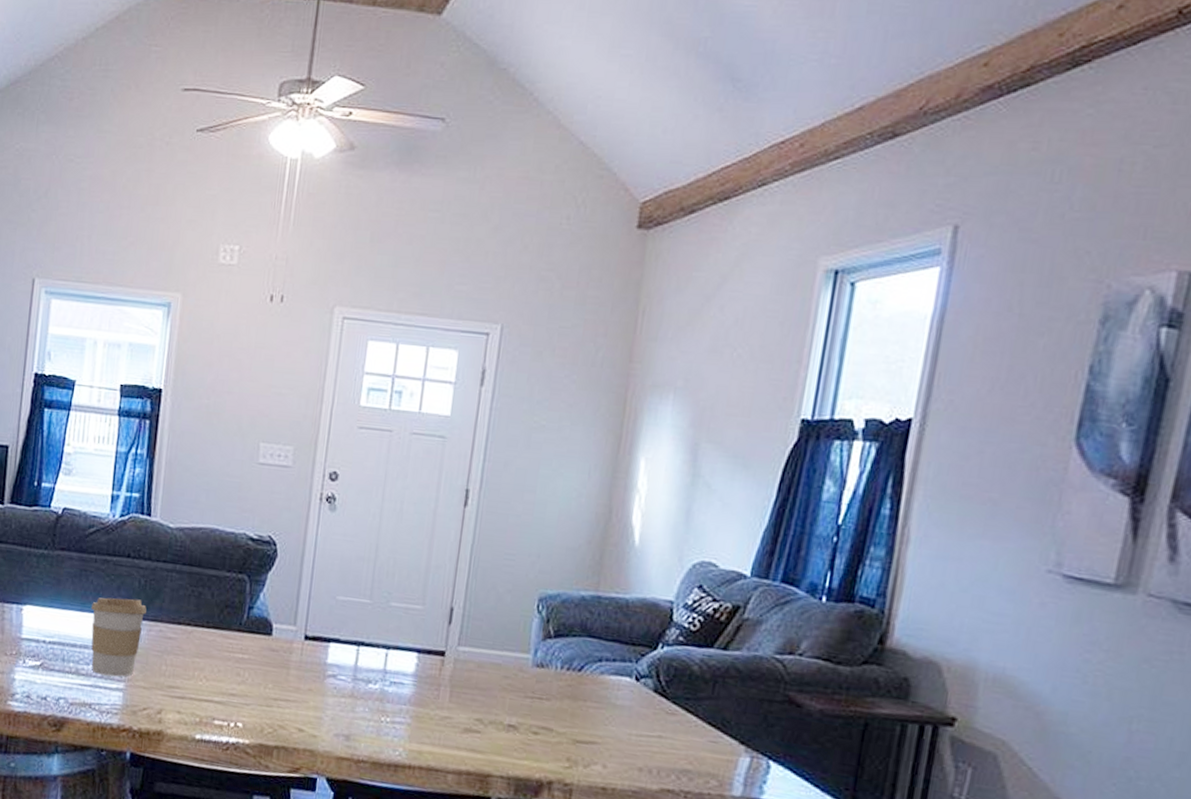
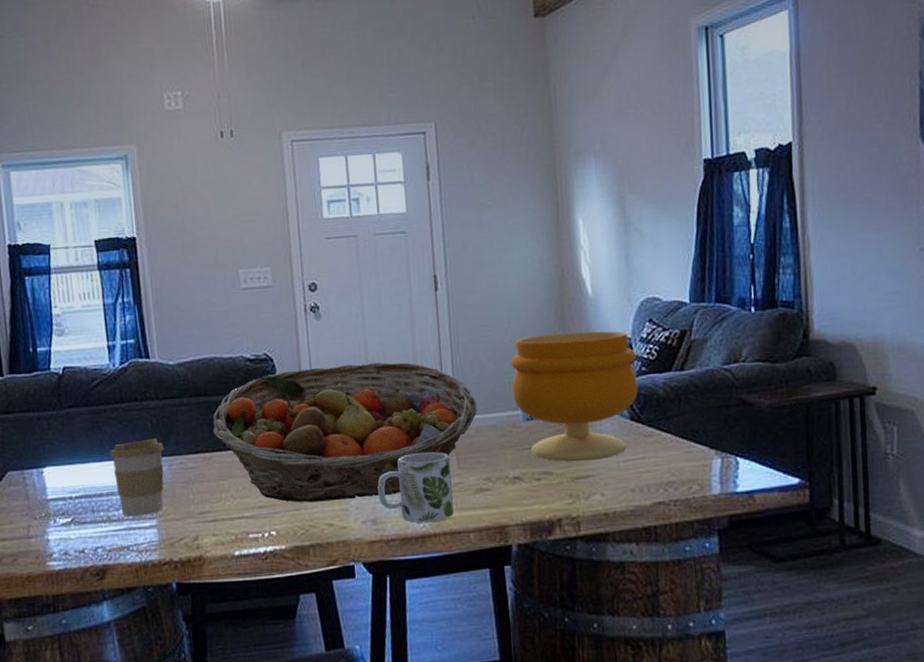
fruit basket: none [199,558,485,714] -> present [212,362,477,503]
mug: none [357,674,443,753] -> present [377,452,454,523]
footed bowl: none [525,576,676,728] -> present [510,330,638,462]

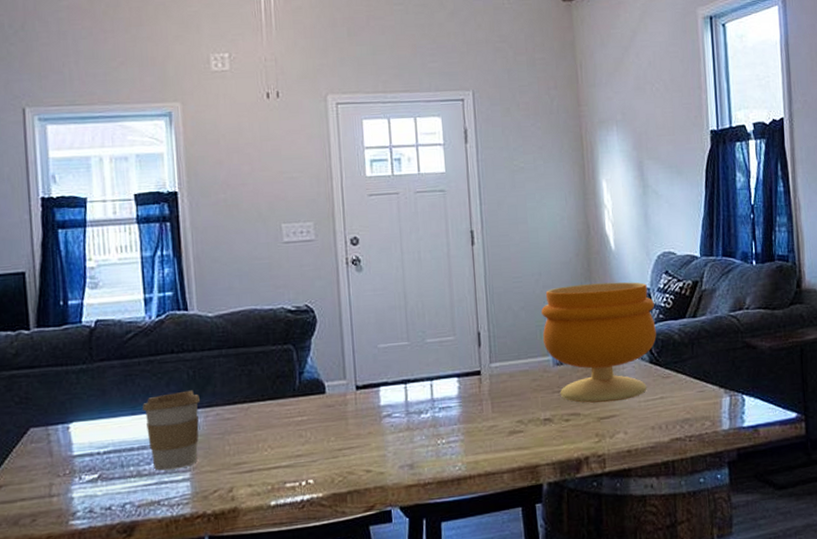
fruit basket: present [212,362,477,503] -> none [251,312,511,450]
mug: present [377,452,454,523] -> none [415,397,488,466]

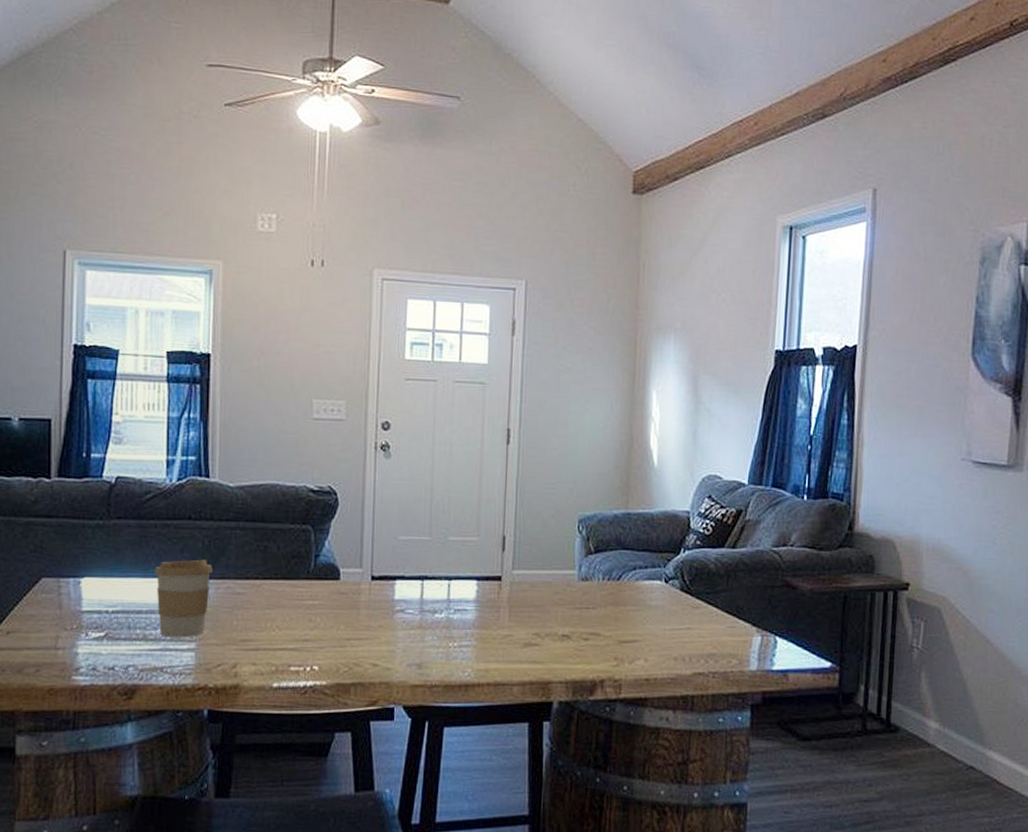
footed bowl: present [541,282,656,403] -> none [570,498,693,626]

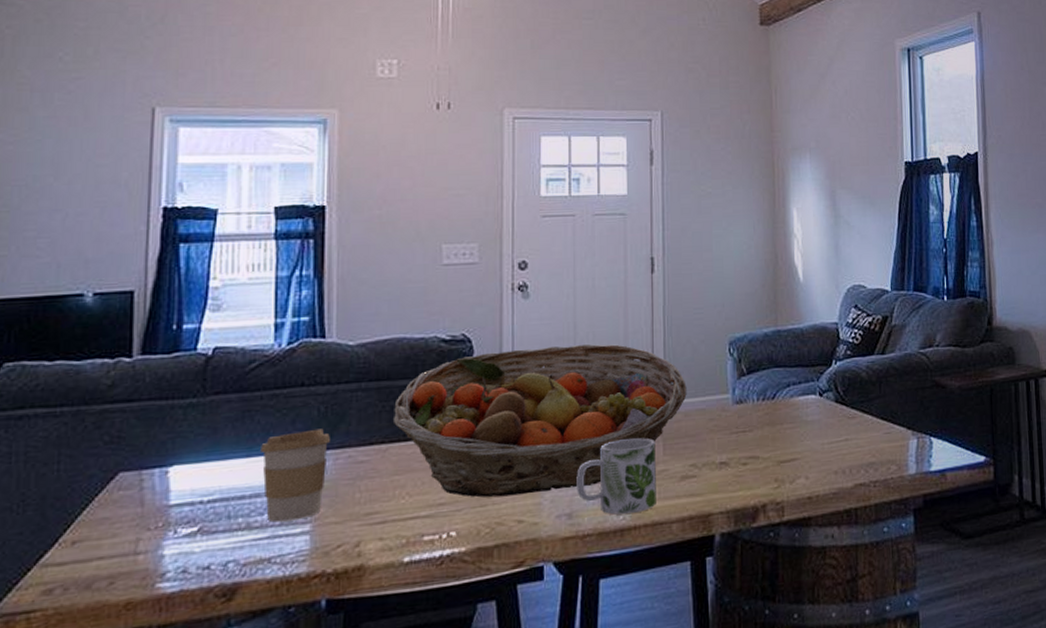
fruit basket: none [266,506,535,641] -> present [392,344,687,498]
mug: none [427,602,502,672] -> present [576,438,656,515]

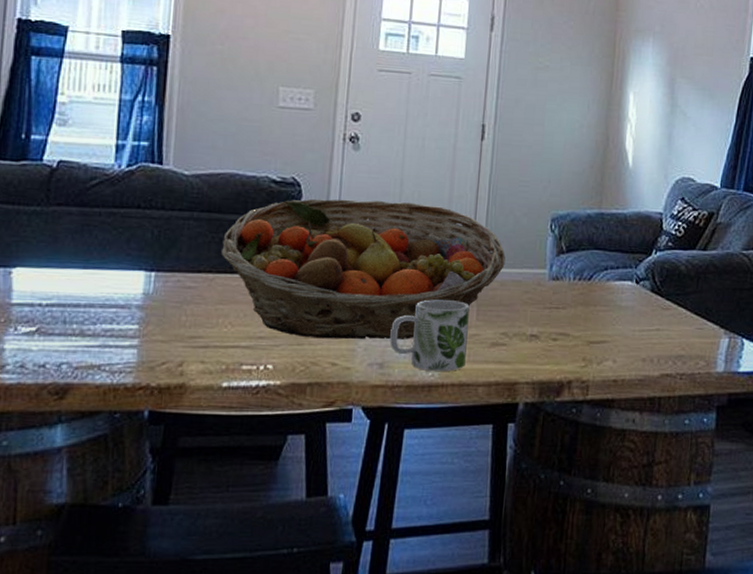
coffee cup: present [261,428,330,523] -> none [97,250,161,334]

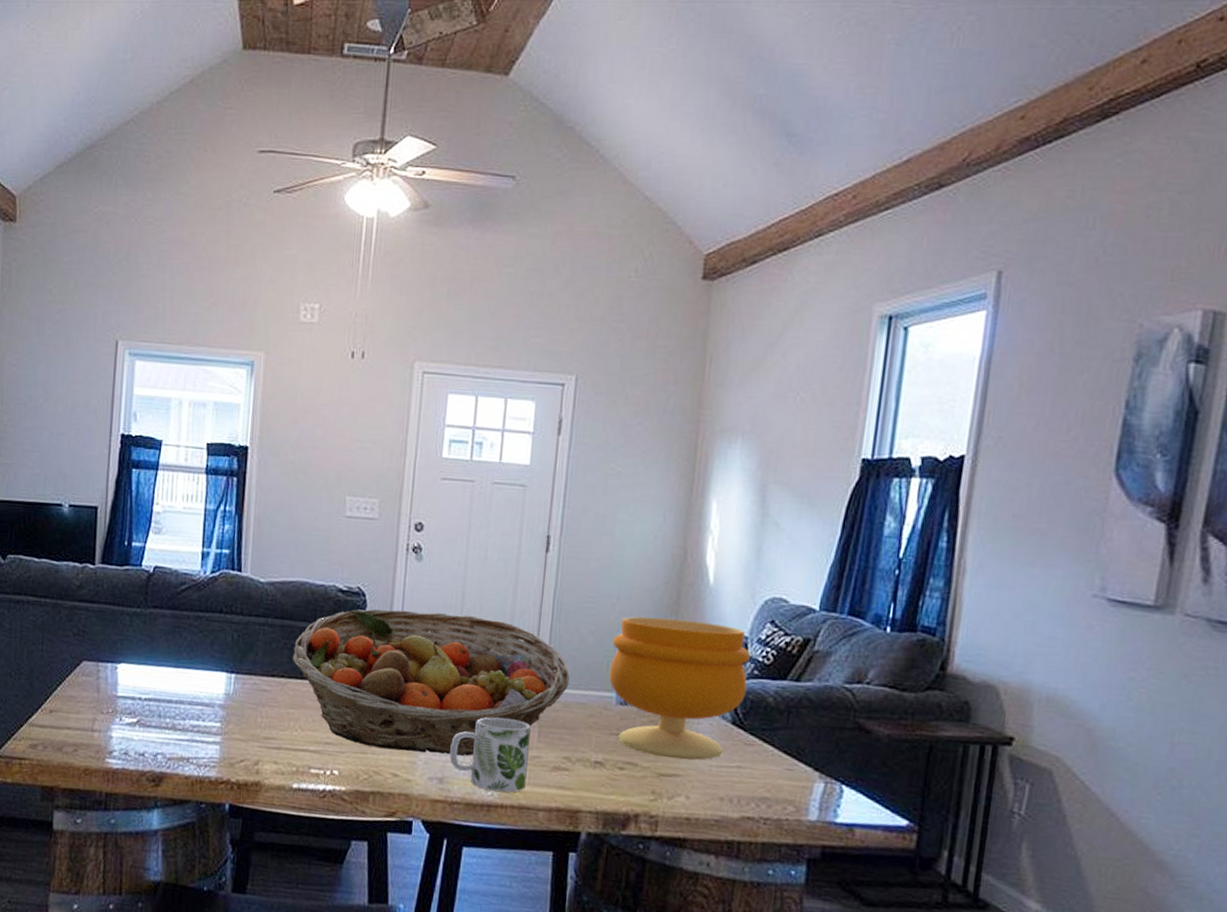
footed bowl: none [541,197,665,327] -> present [608,616,750,760]

